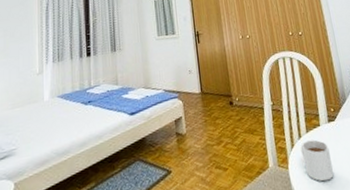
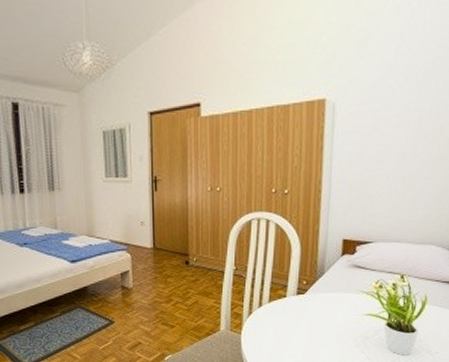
mug: present [300,139,334,182] -> none [259,310,291,350]

